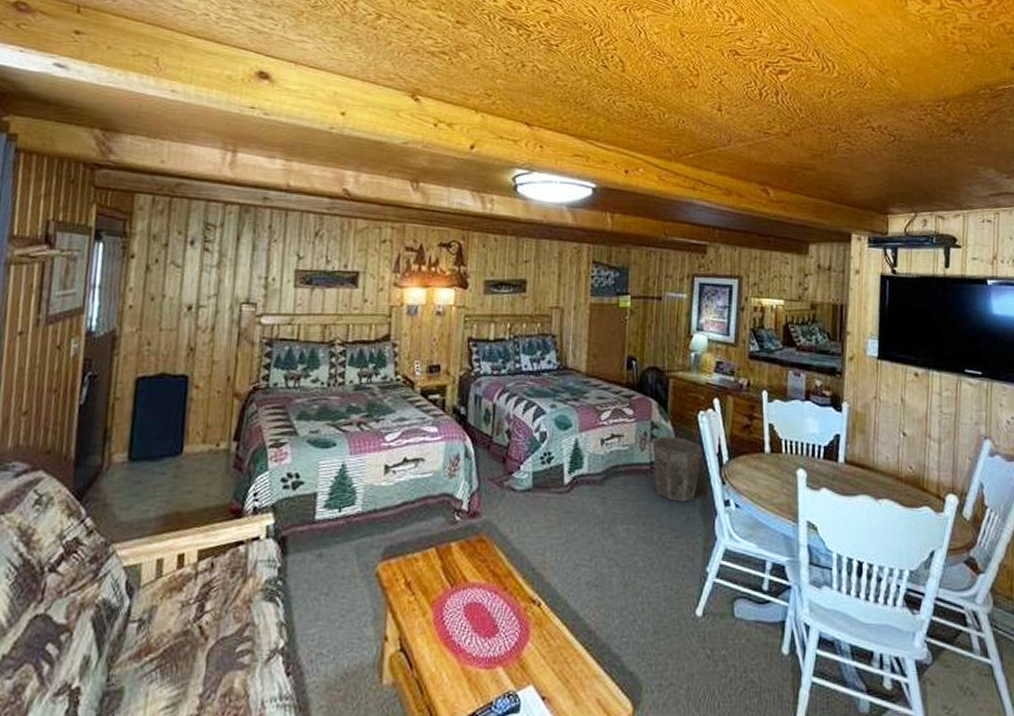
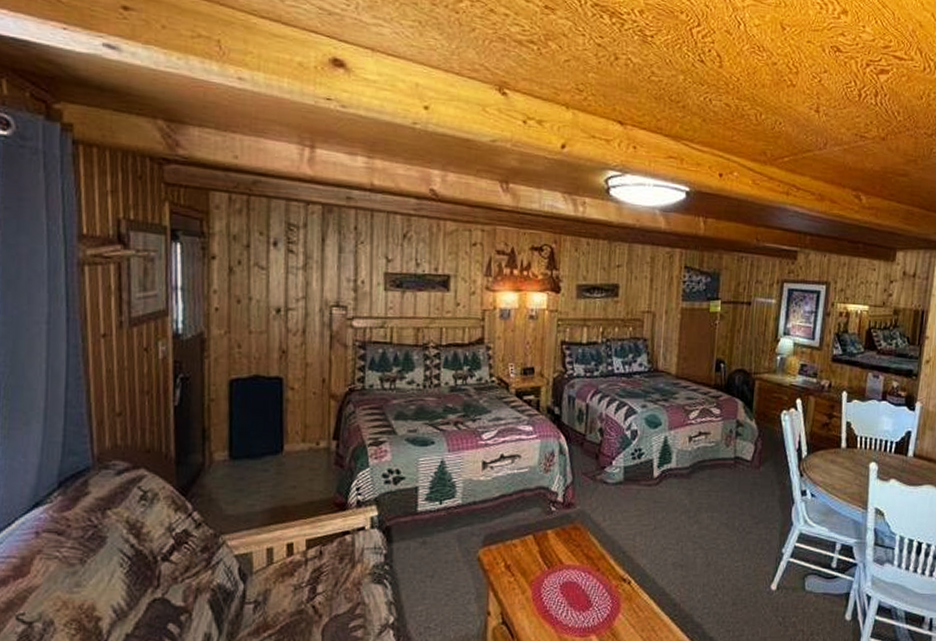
waste bin: present [652,436,704,502] -> none [736,433,785,493]

